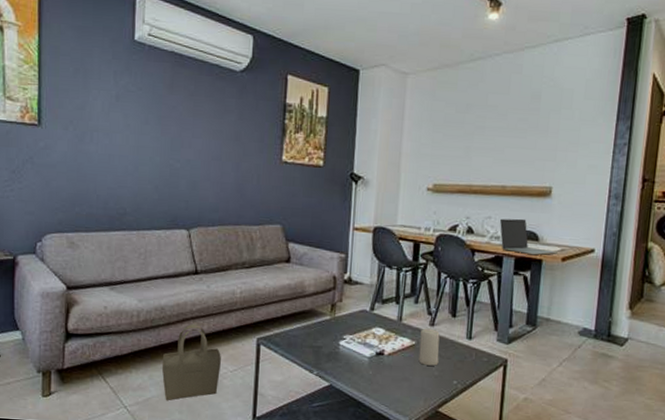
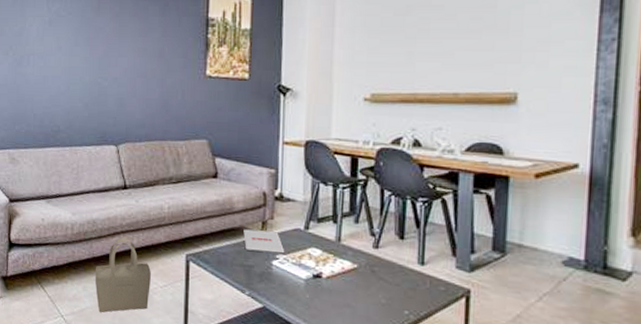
magazine: none [313,312,352,334] -> present [243,229,285,254]
candle: present [418,328,440,366] -> none [362,250,386,293]
laptop: present [499,218,557,256] -> none [452,129,529,172]

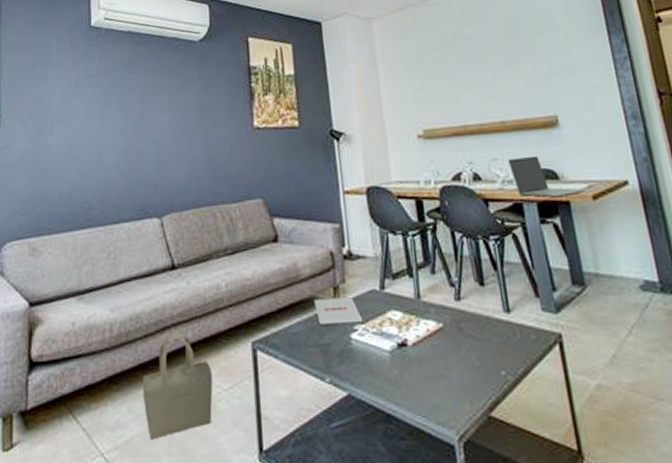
laptop: none [452,129,529,172] -> present [507,155,585,198]

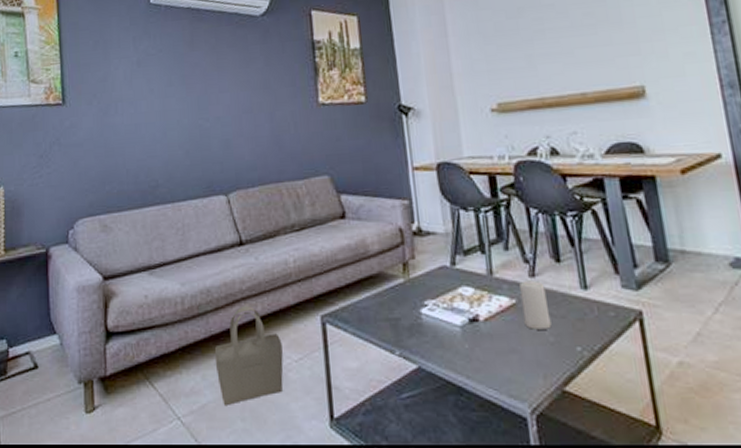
magazine: present [314,297,363,325] -> none [383,273,434,300]
candle: none [446,304,477,354] -> present [519,280,552,330]
laptop: present [507,155,585,198] -> none [588,128,673,173]

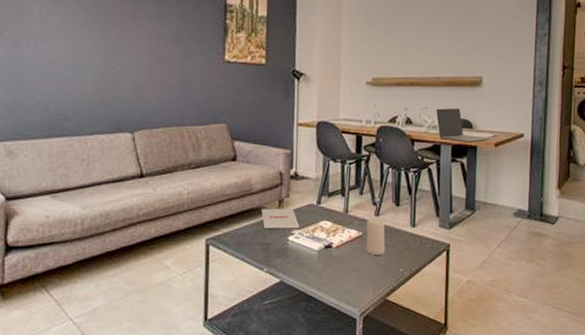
shopping bag: present [214,306,284,405] -> none [108,229,170,309]
magazine: none [383,273,434,300] -> present [261,209,300,229]
laptop: none [588,128,673,173] -> present [435,108,490,143]

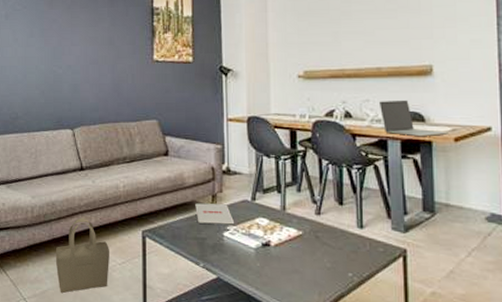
shopping bag: none [108,229,170,309] -> present [55,218,109,293]
candle: present [366,218,385,255] -> none [307,217,330,257]

